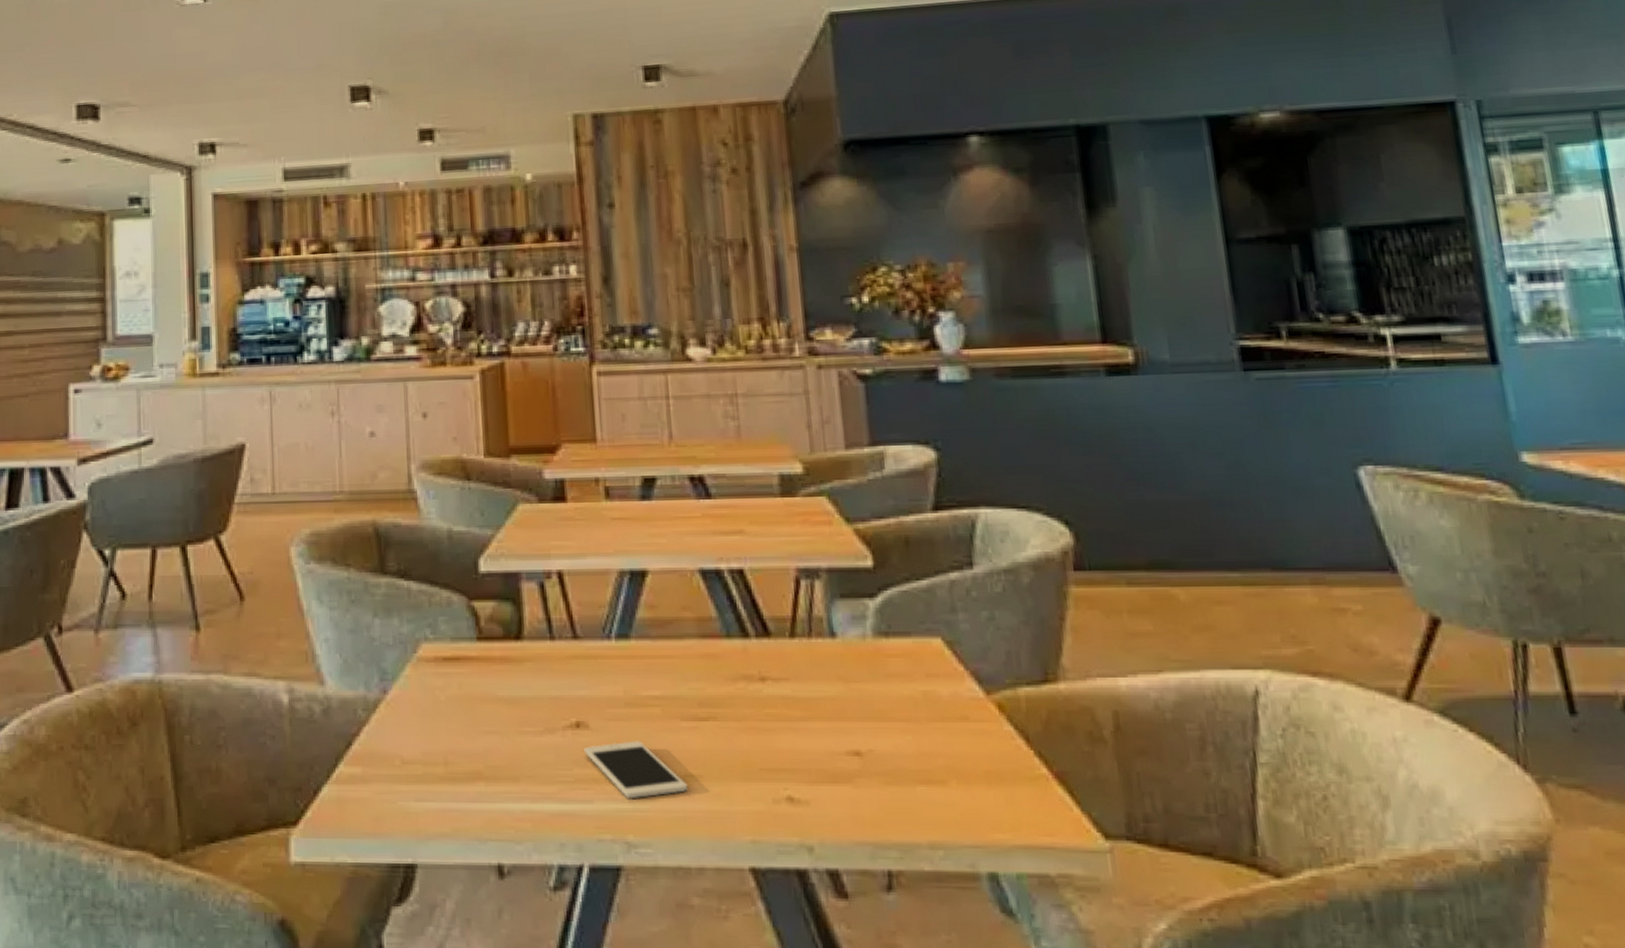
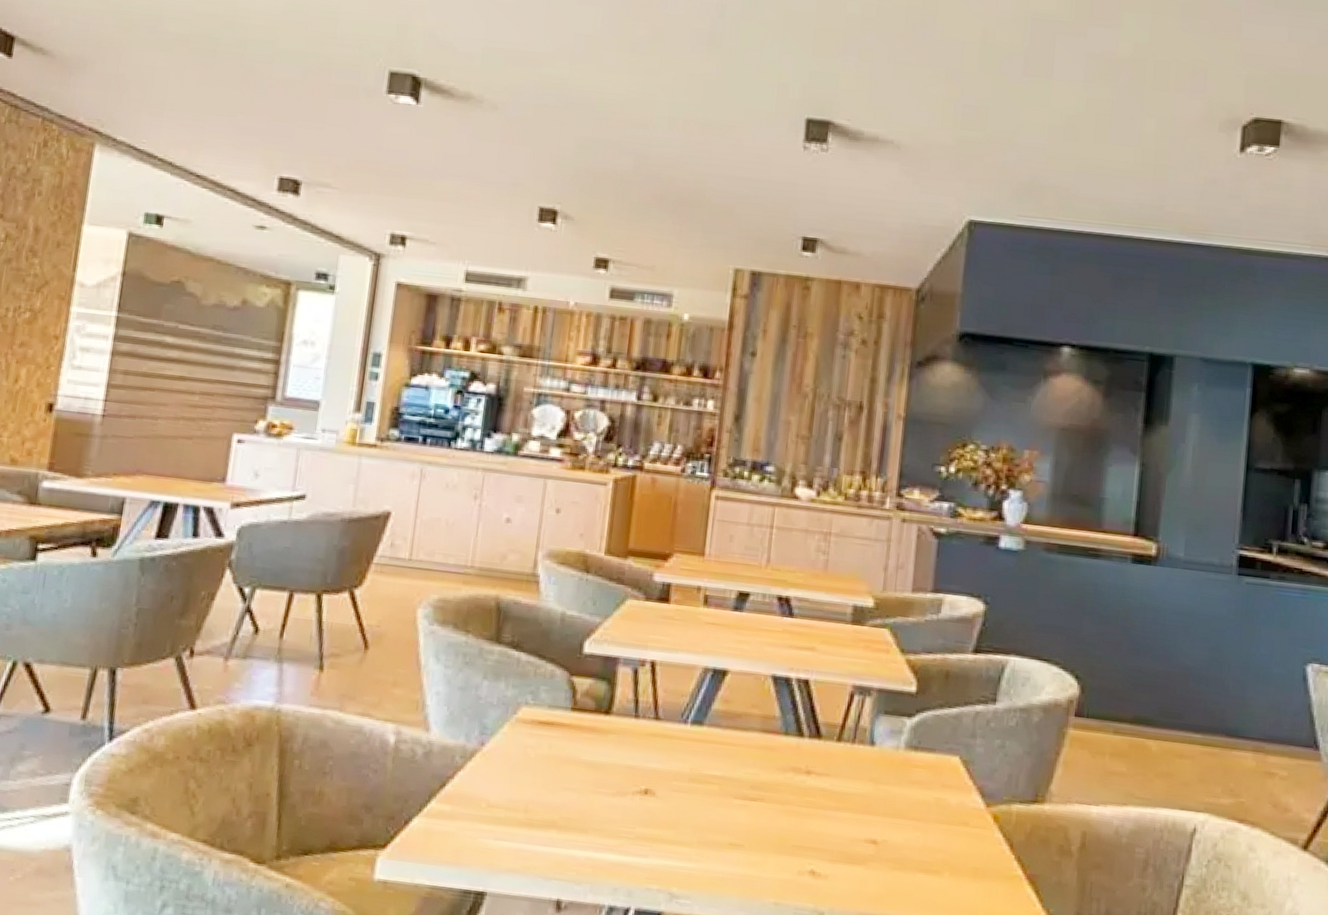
cell phone: present [584,741,687,799] -> none [647,810,729,858]

